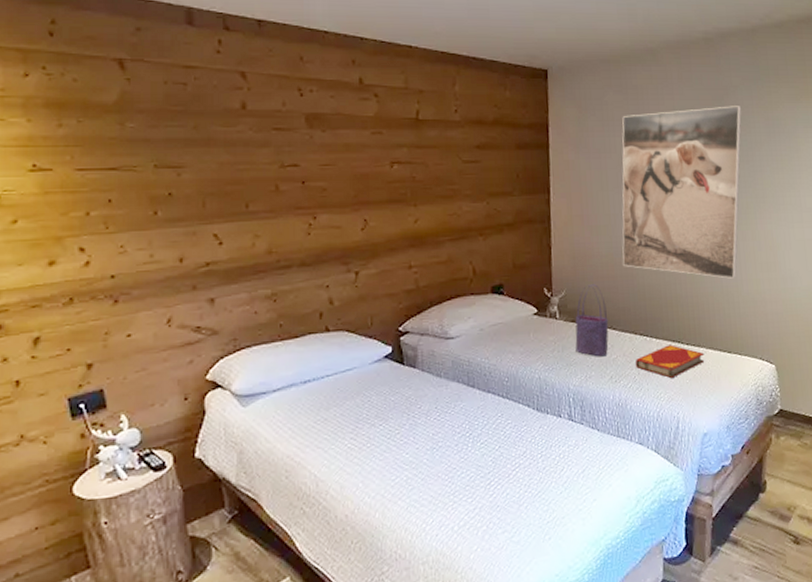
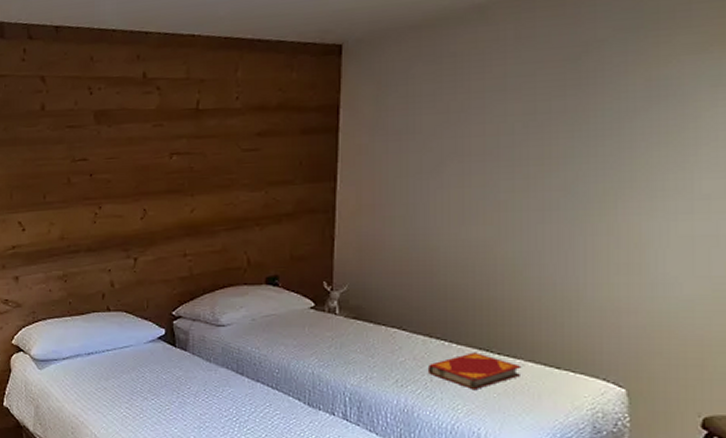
tote bag: present [575,284,609,357] -> none [356,280,398,358]
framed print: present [622,106,742,279] -> none [419,65,609,281]

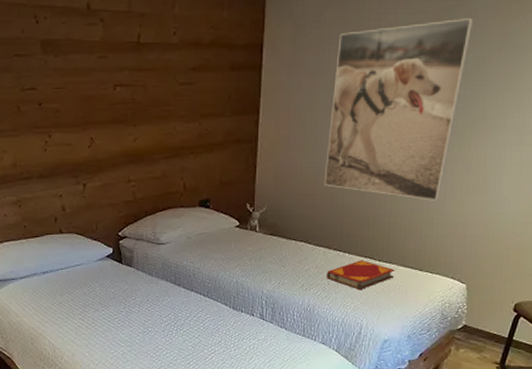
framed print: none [419,65,609,281] -> present [323,18,474,201]

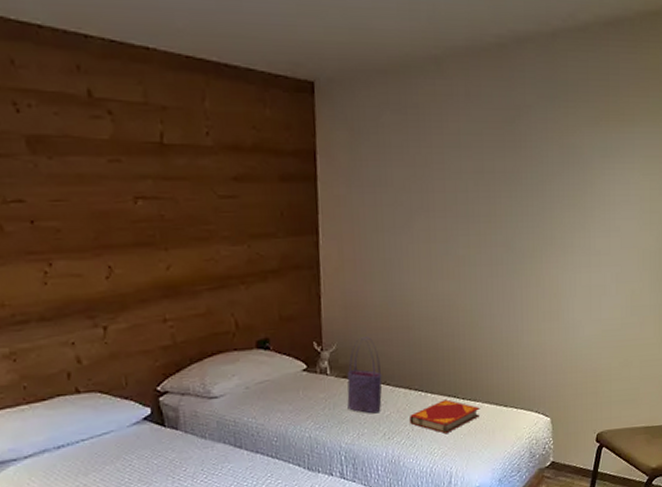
tote bag: none [272,201,305,267] -> present [347,337,382,414]
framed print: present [323,18,474,201] -> none [397,130,535,329]

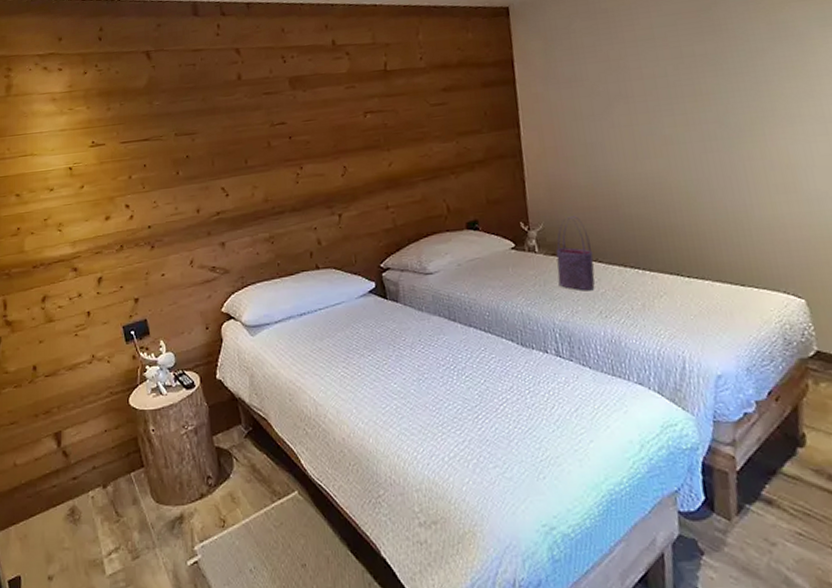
hardback book: present [409,399,480,434] -> none [627,277,711,315]

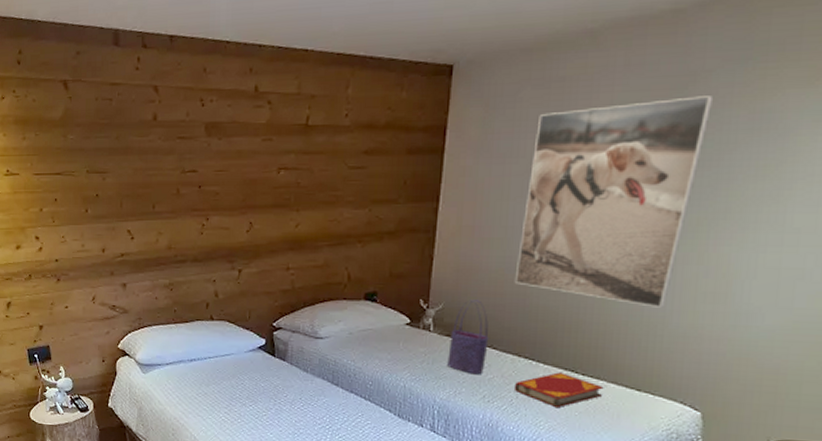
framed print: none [592,13,745,204] -> present [514,96,714,308]
hardback book: none [627,277,711,315] -> present [513,372,604,408]

